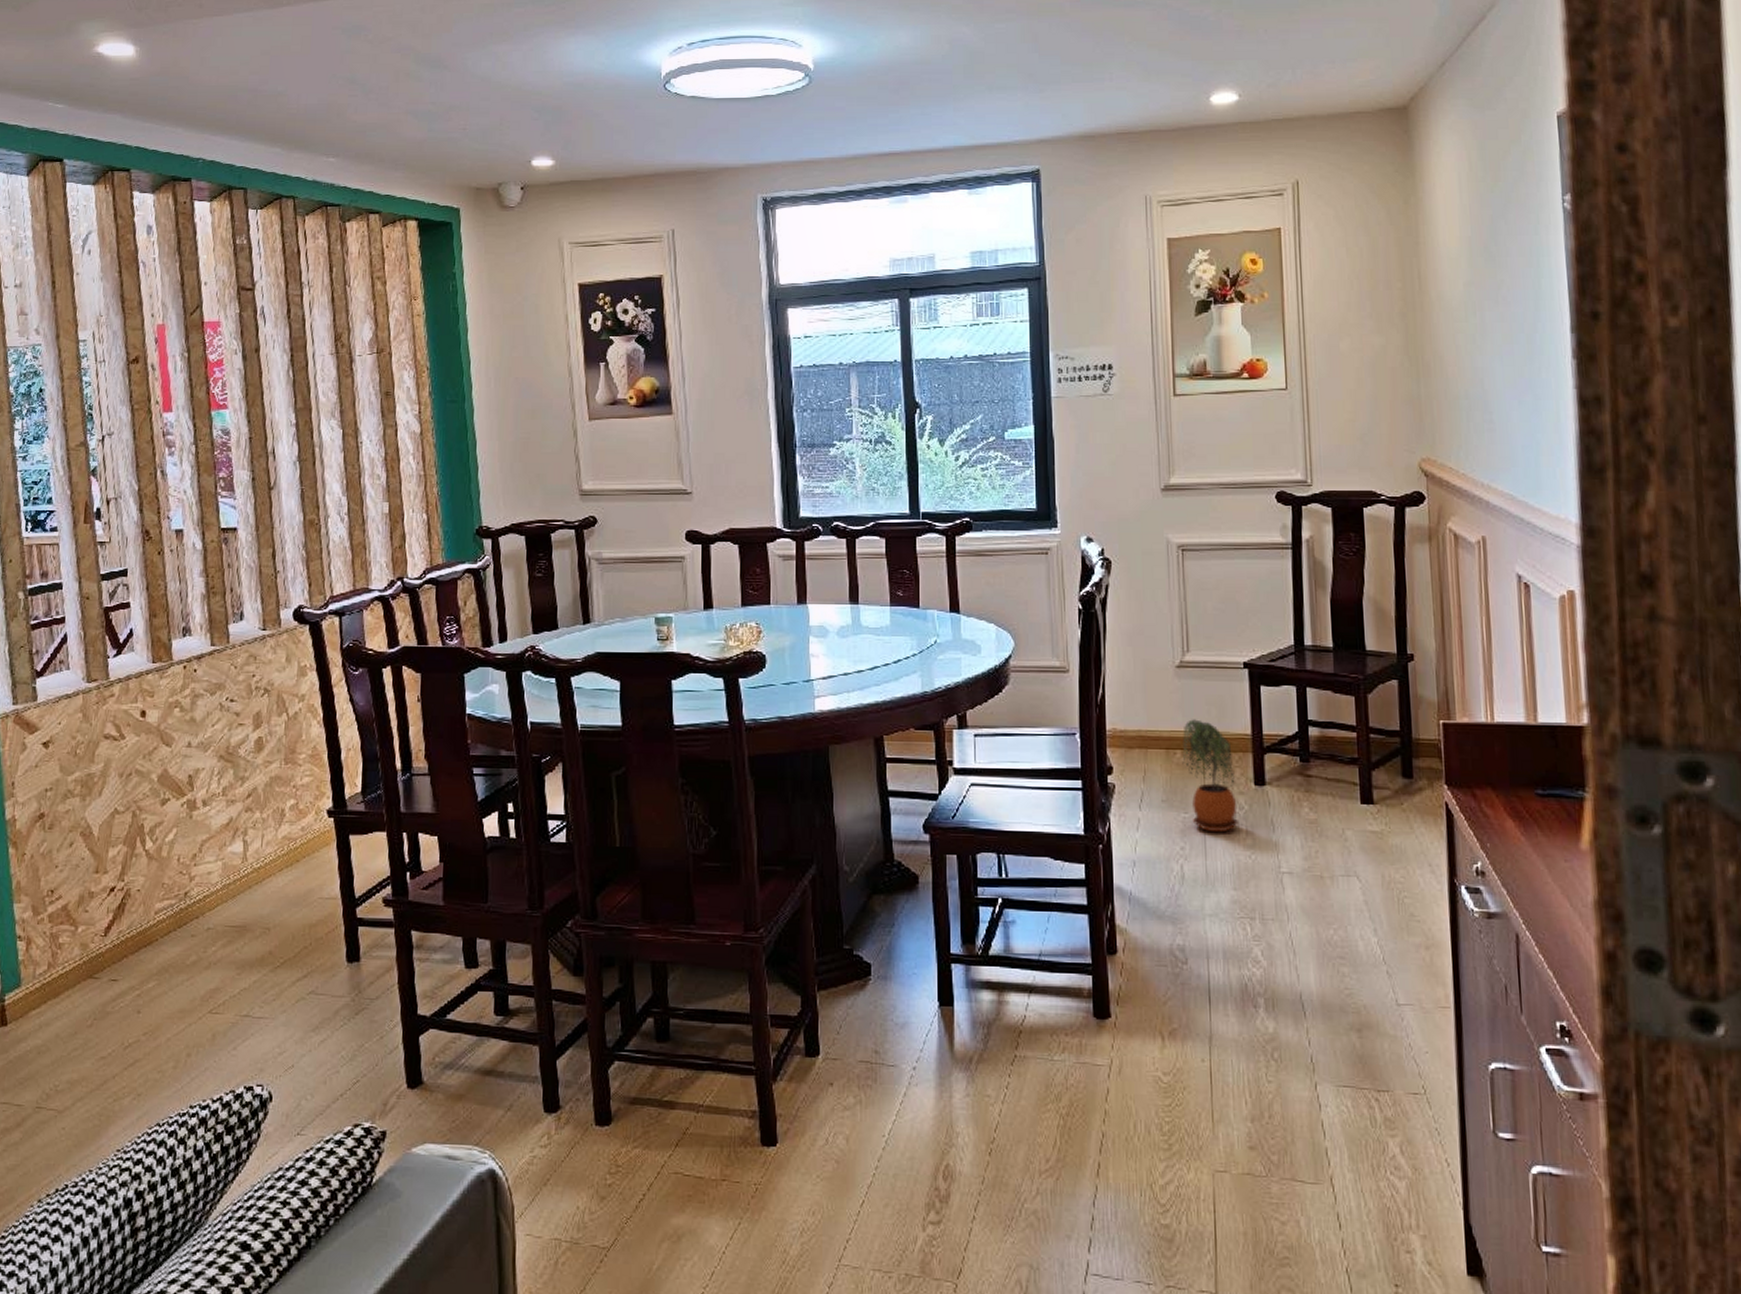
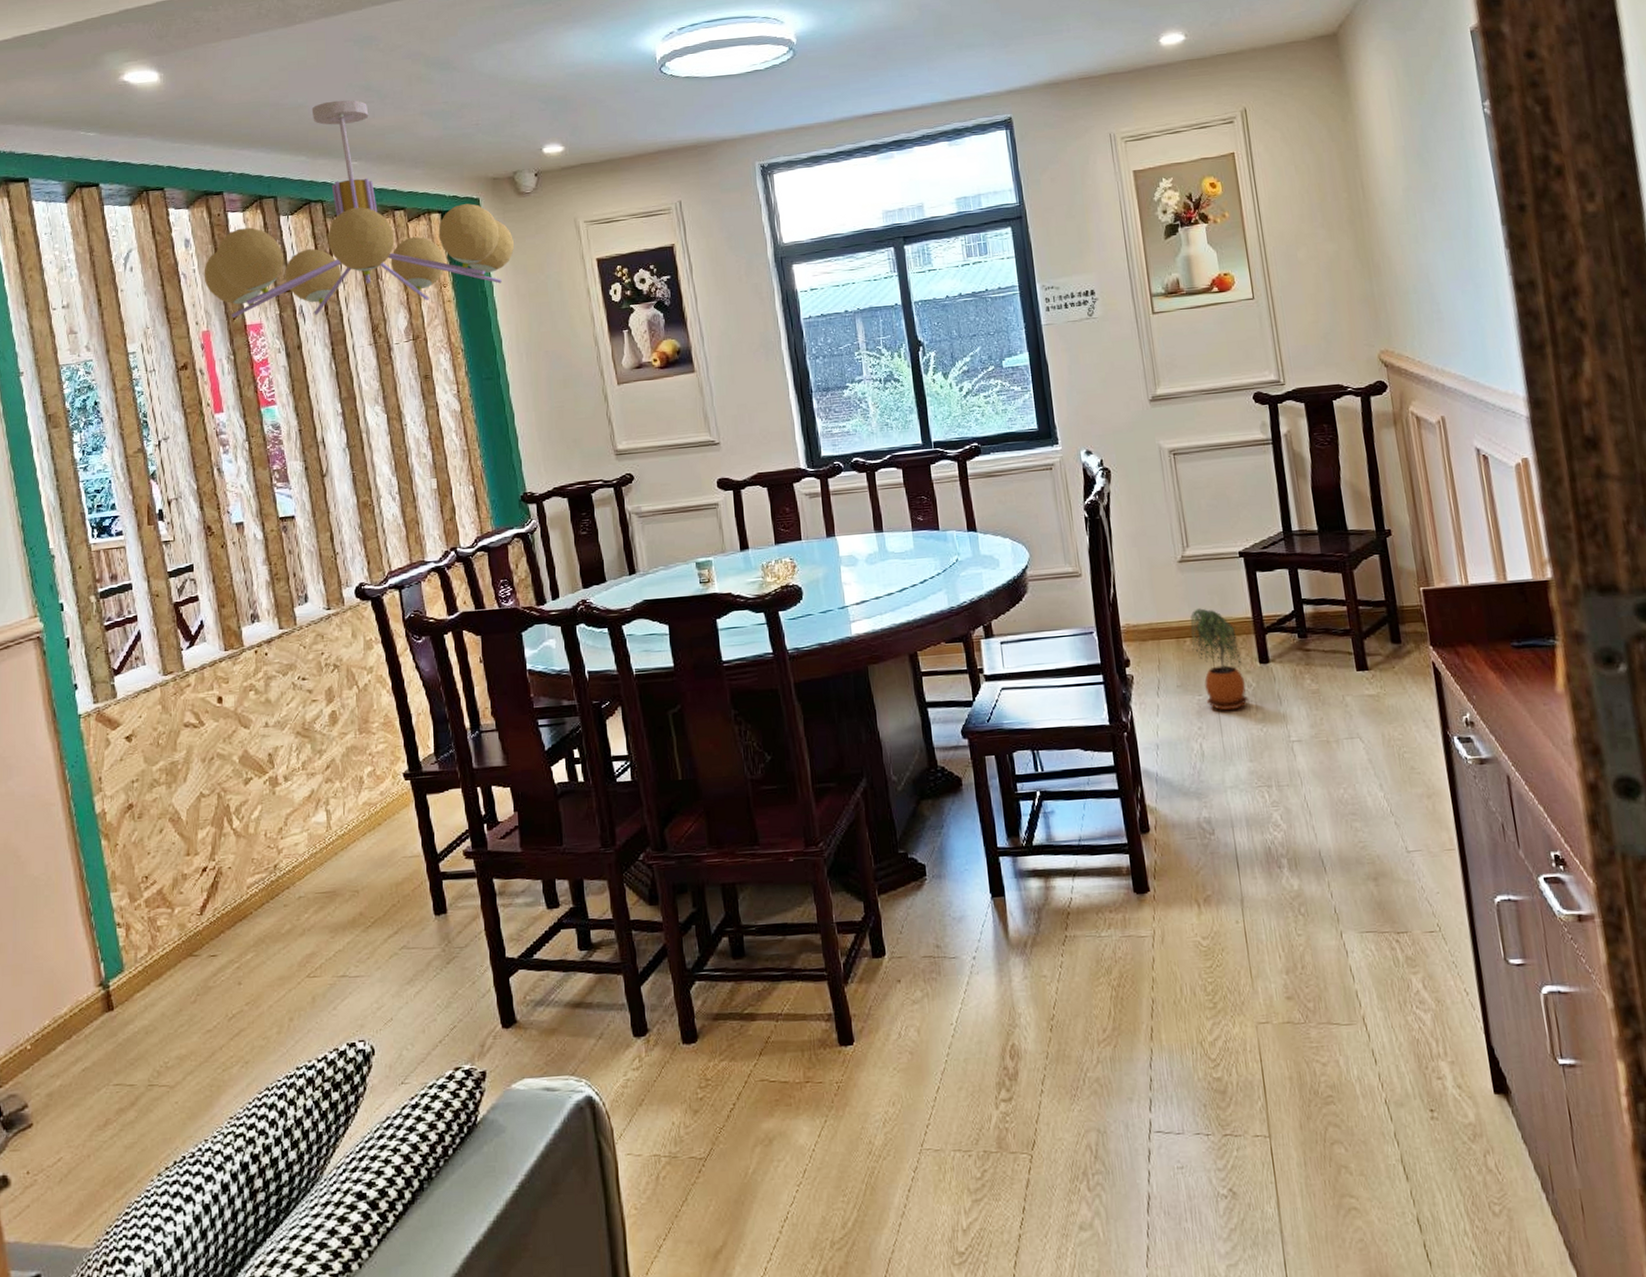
chandelier: none [164,91,492,318] -> present [204,100,514,319]

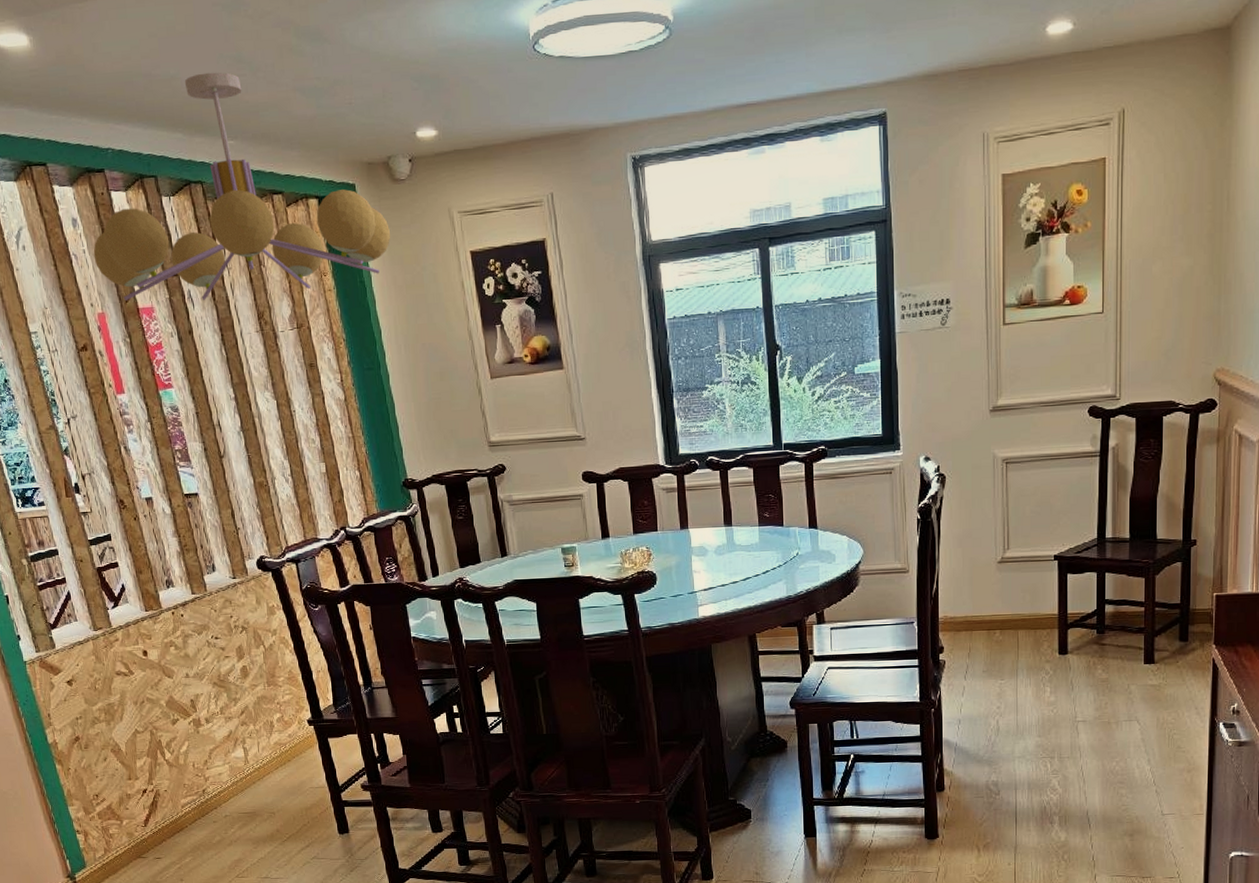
potted plant: present [1190,608,1248,711] -> none [1000,604,1044,694]

